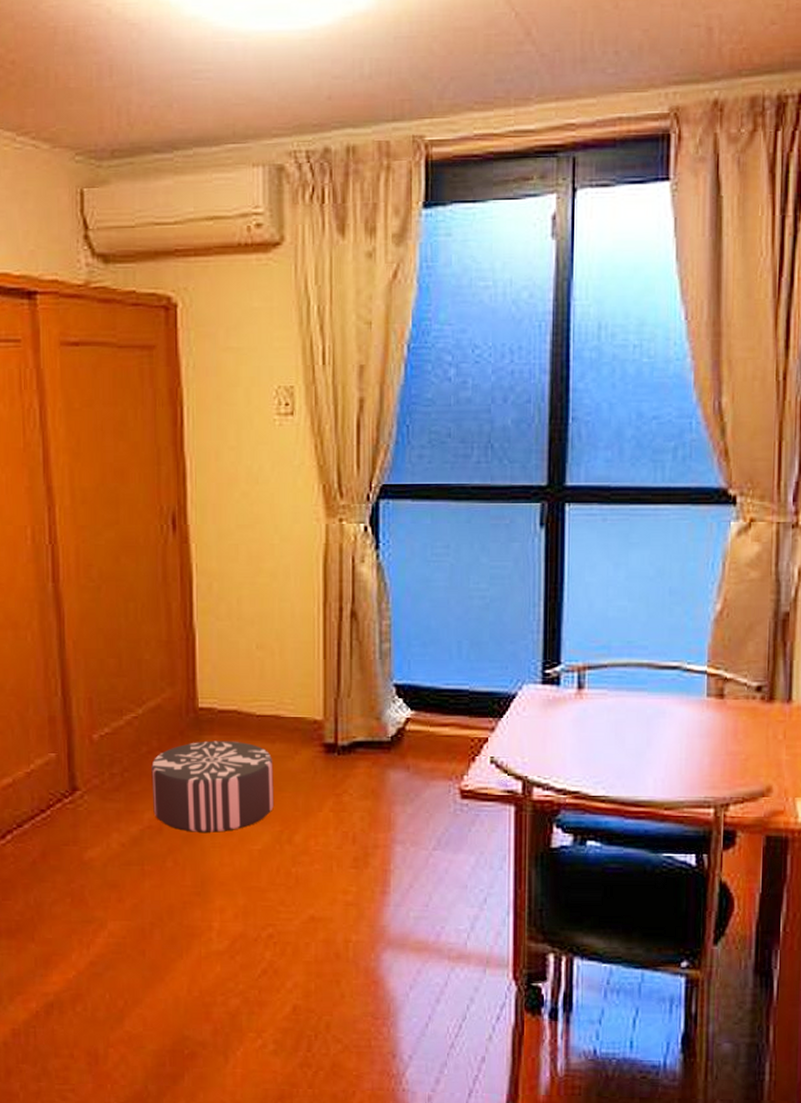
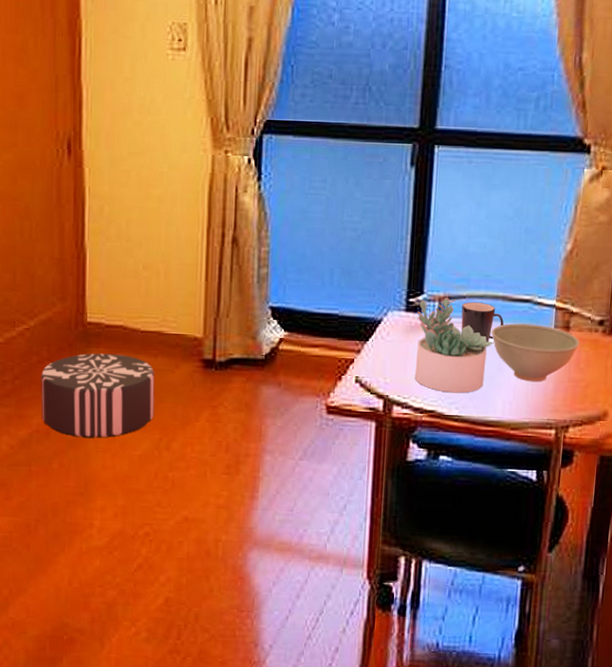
succulent plant: none [555,666,642,772] -> present [414,297,495,393]
mug: none [603,670,650,715] -> present [461,301,504,343]
bowl: none [637,693,737,757] -> present [491,323,580,382]

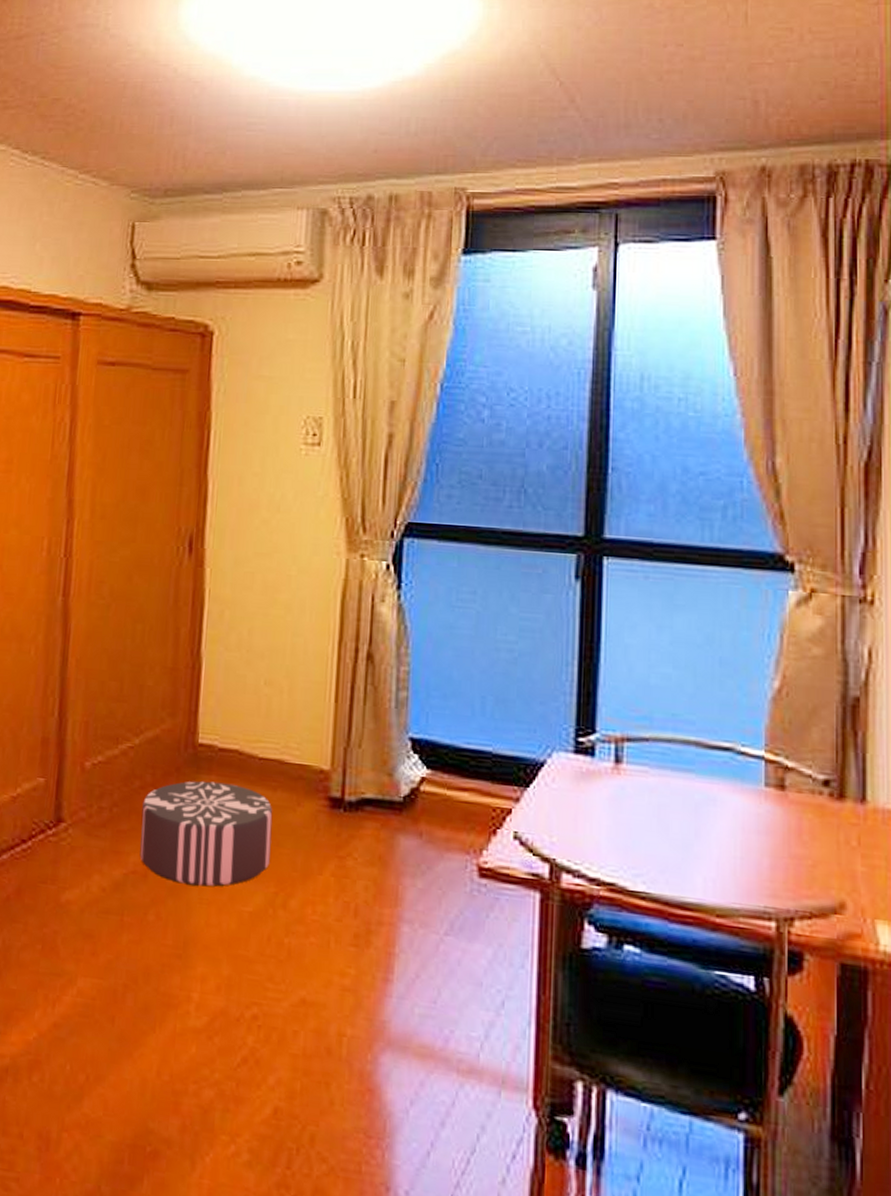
succulent plant: present [414,297,495,393] -> none [588,738,689,863]
mug: present [461,301,504,343] -> none [644,745,698,799]
bowl: present [491,323,580,382] -> none [683,776,801,856]

